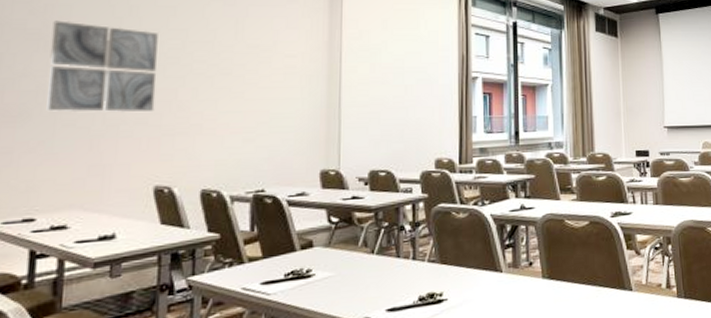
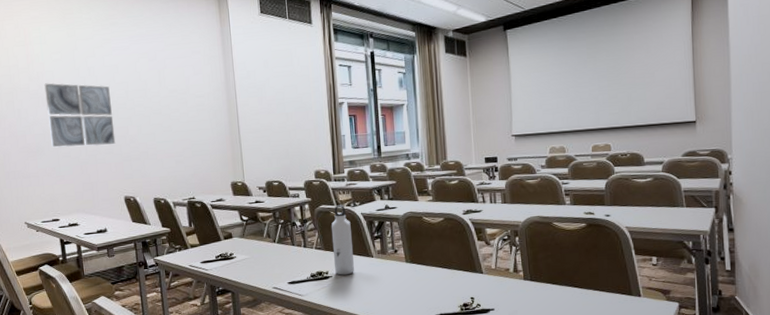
water bottle: none [450,203,477,298] -> present [331,205,354,275]

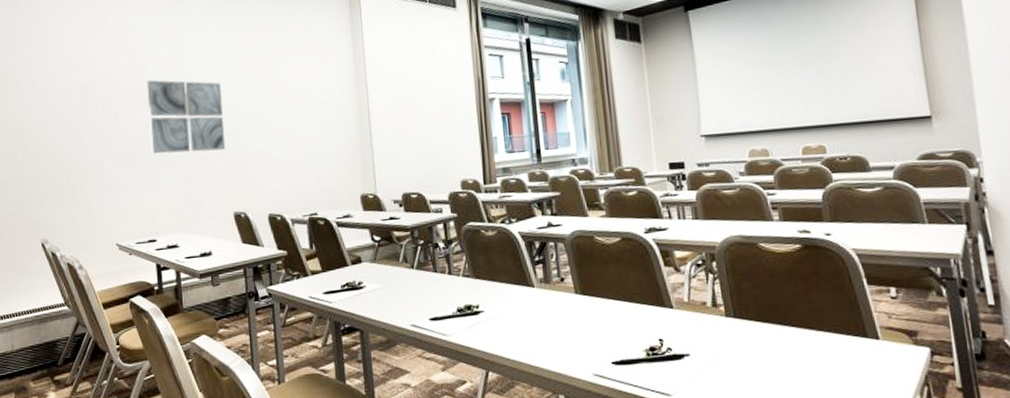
water bottle: present [331,205,354,275] -> none [481,221,511,310]

